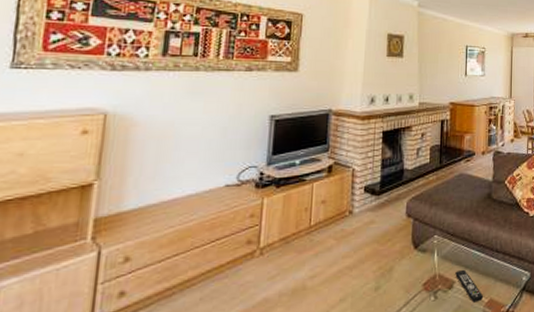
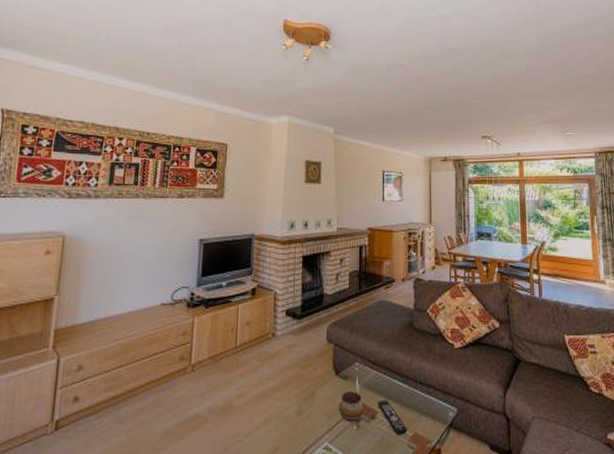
decorative bowl: none [416,264,442,294] -> present [338,391,364,422]

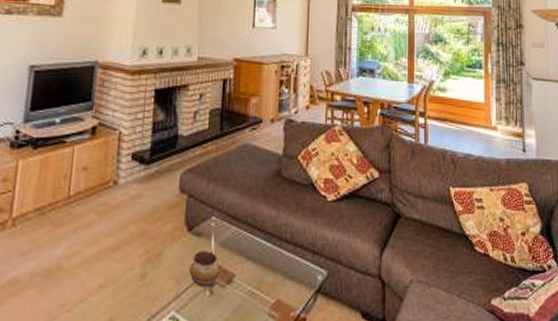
remote control: present [378,399,408,436] -> none [235,260,270,303]

